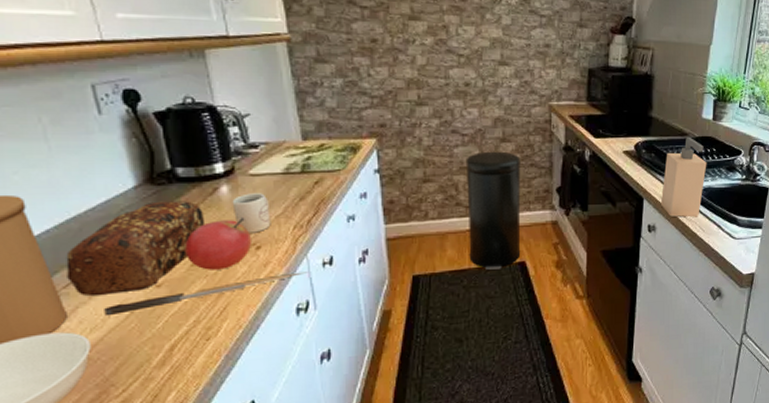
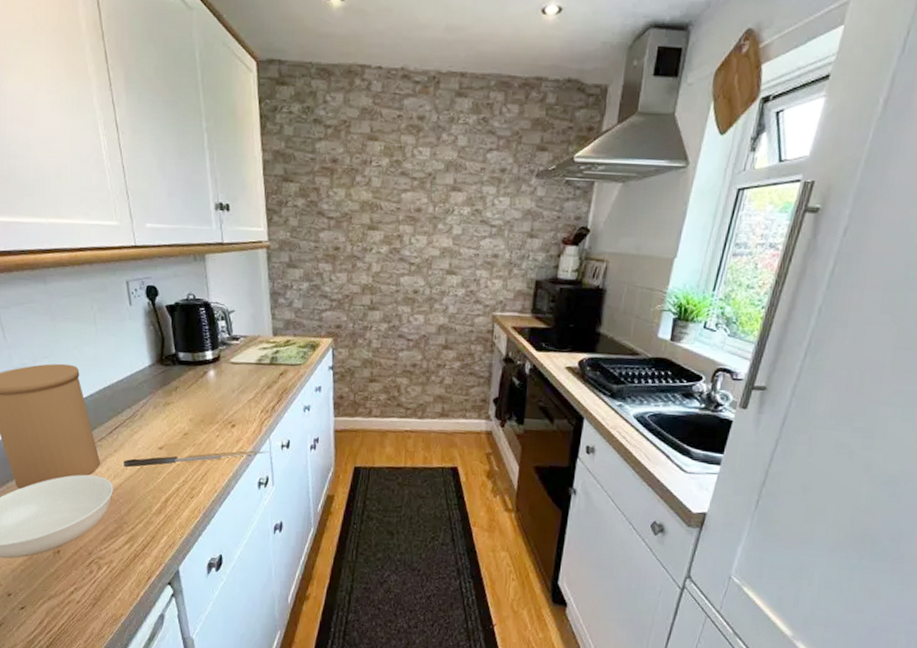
bread loaf: present [66,201,206,296] -> none [102,379,197,450]
fruit: present [184,217,251,270] -> none [180,398,228,441]
mug: present [232,193,271,233] -> none [216,378,245,413]
pedal bin: present [465,151,521,270] -> none [405,357,461,472]
soap dispenser: present [660,136,707,217] -> none [602,356,660,444]

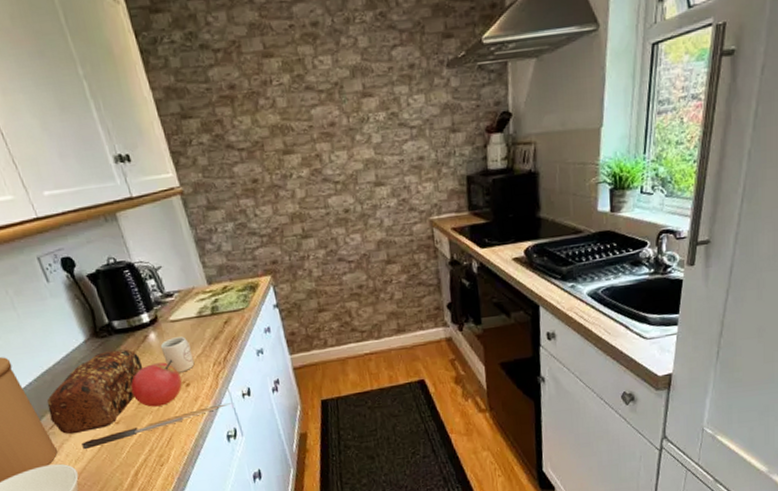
bread loaf: none [102,379,197,450] -> present [46,349,144,434]
fruit: none [180,398,228,441] -> present [130,359,182,407]
mug: none [216,378,245,413] -> present [160,336,195,373]

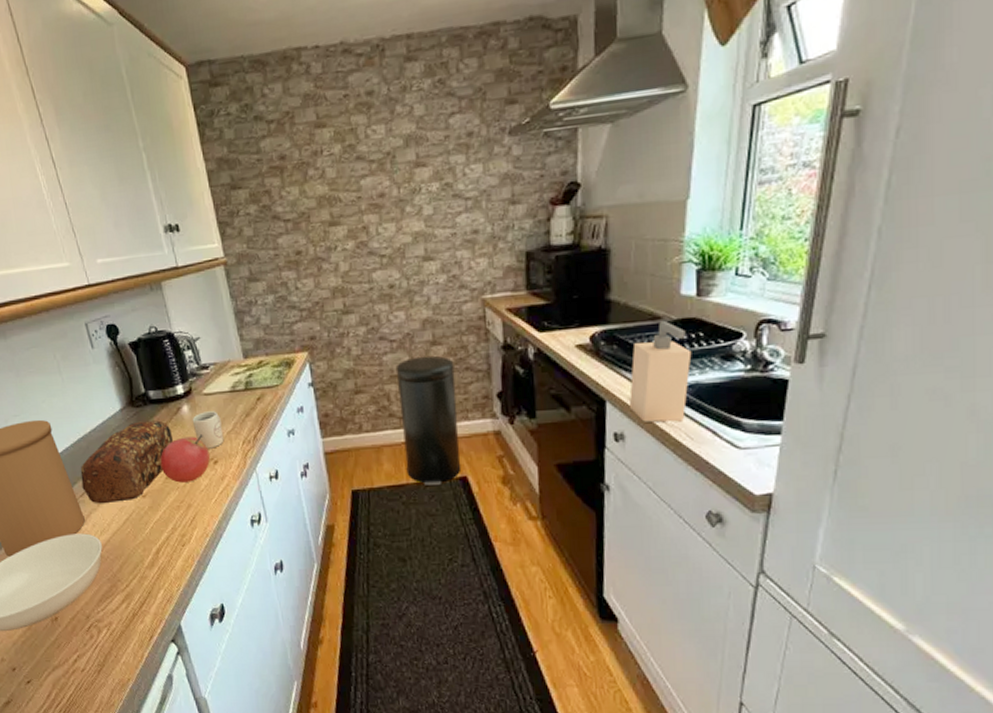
kitchen knife: present [81,403,232,450] -> none [108,485,258,522]
pedal bin: none [355,274,419,390] -> present [395,355,461,485]
soap dispenser: none [558,233,608,322] -> present [628,320,692,422]

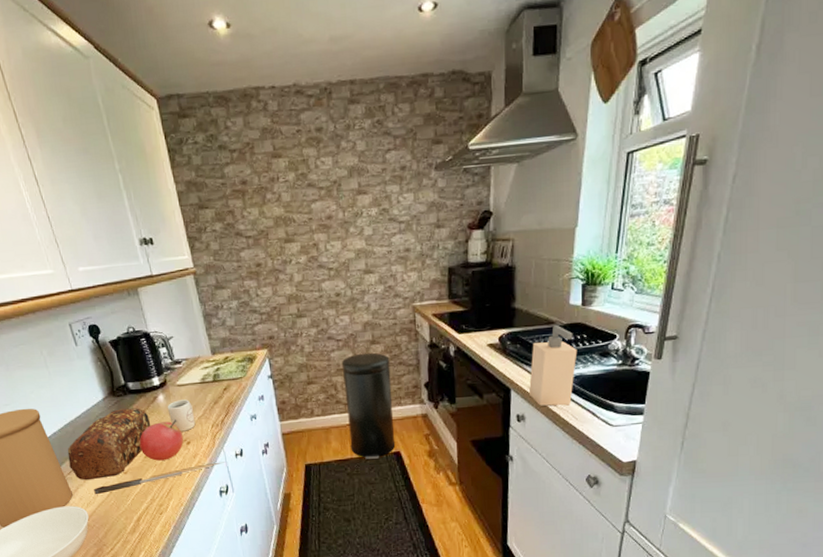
kitchen knife: none [108,485,258,522] -> present [94,462,226,495]

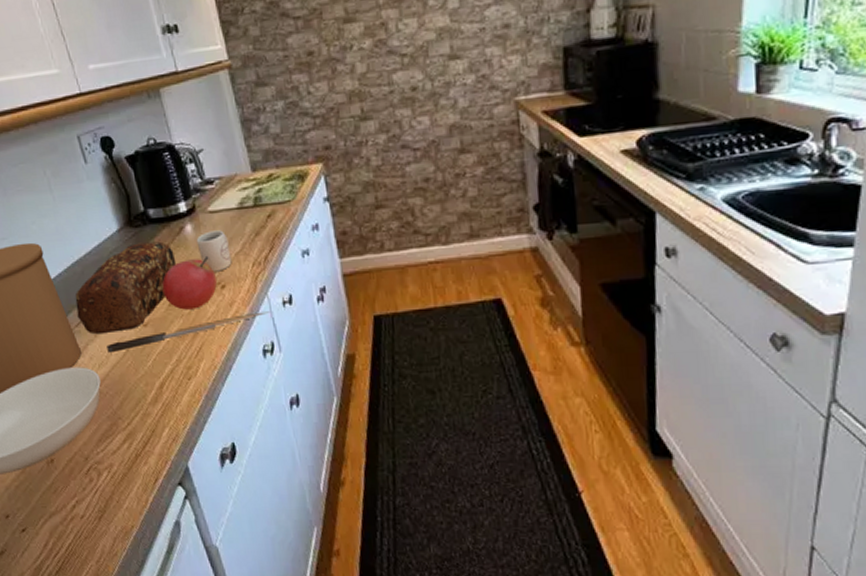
pedal bin: present [341,352,396,459] -> none [420,165,495,309]
soap dispenser: present [528,324,578,406] -> none [681,121,752,235]

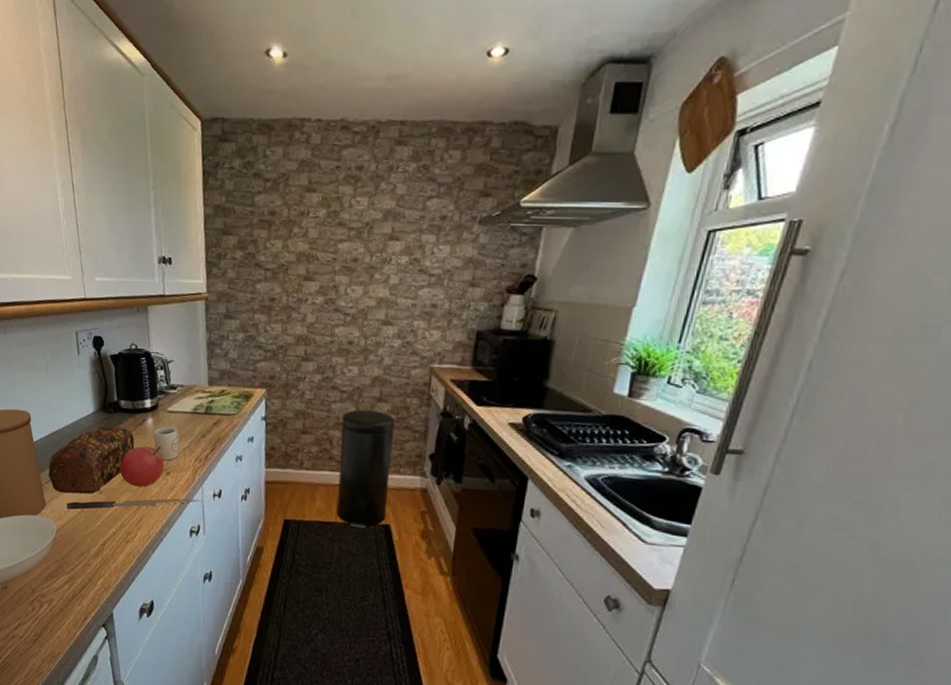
pedal bin: none [420,165,495,309] -> present [336,409,395,528]

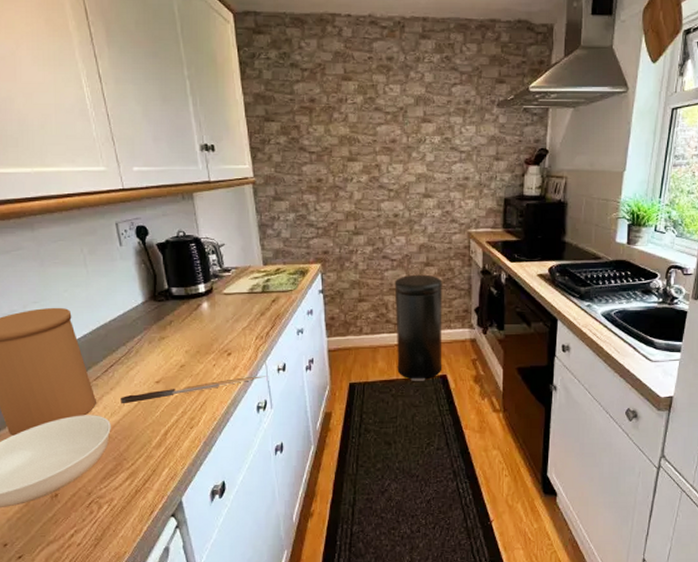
bread loaf: present [48,425,135,494] -> none [96,314,191,387]
fruit: present [119,445,164,487] -> none [176,328,224,371]
mug: present [153,427,180,461] -> none [210,309,239,342]

